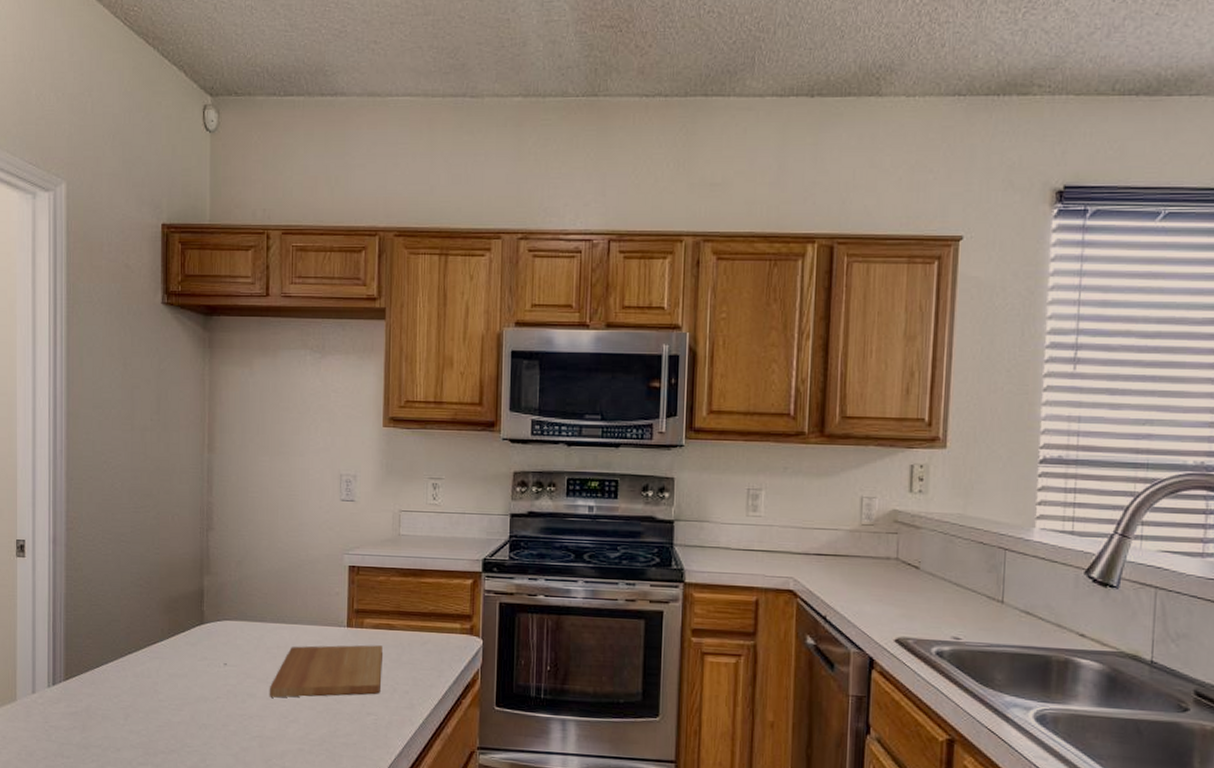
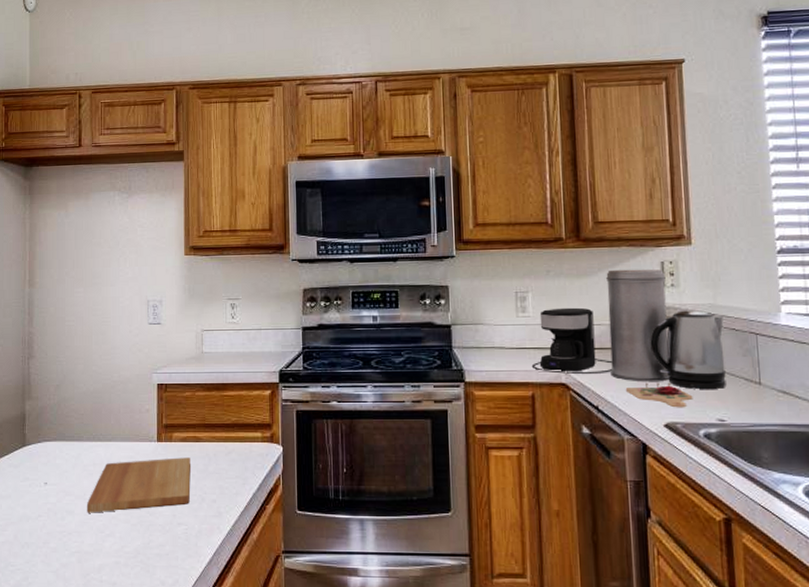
coffee maker: none [758,509,846,582] -> present [531,307,613,374]
canister: none [843,470,914,594] -> present [606,269,669,382]
cutting board: none [857,594,929,623] -> present [625,382,693,408]
kettle: none [889,519,971,605] -> present [650,310,726,389]

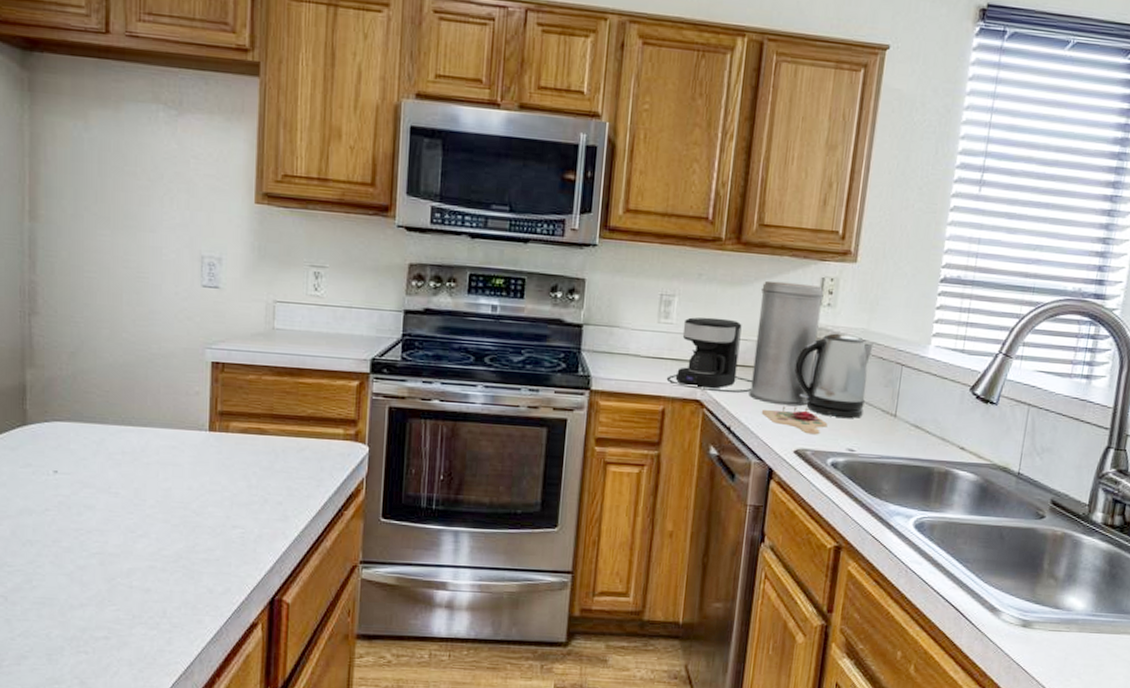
cutting board: present [86,457,191,513] -> none [112,451,252,510]

